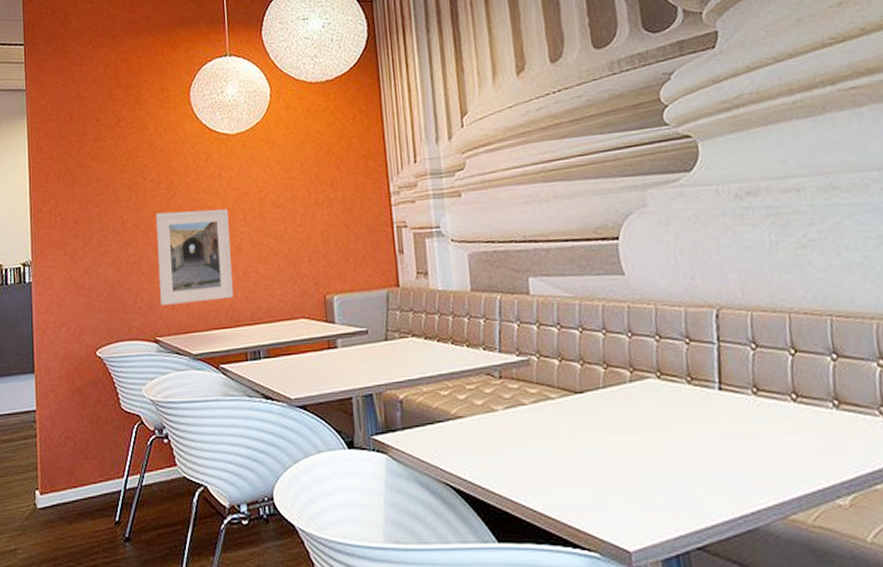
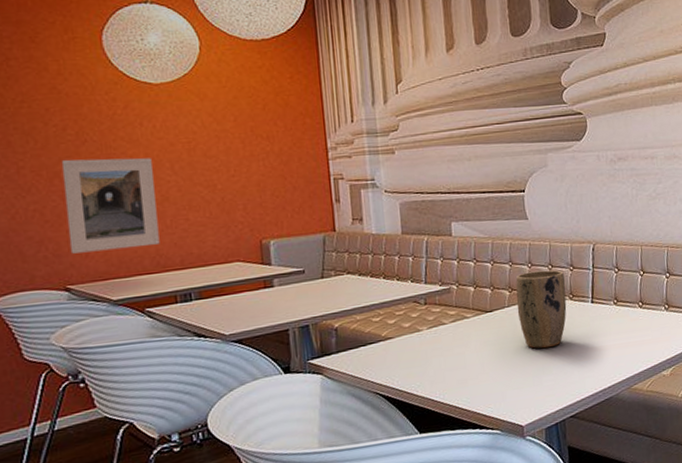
plant pot: none [612,341,684,448] -> present [515,270,567,349]

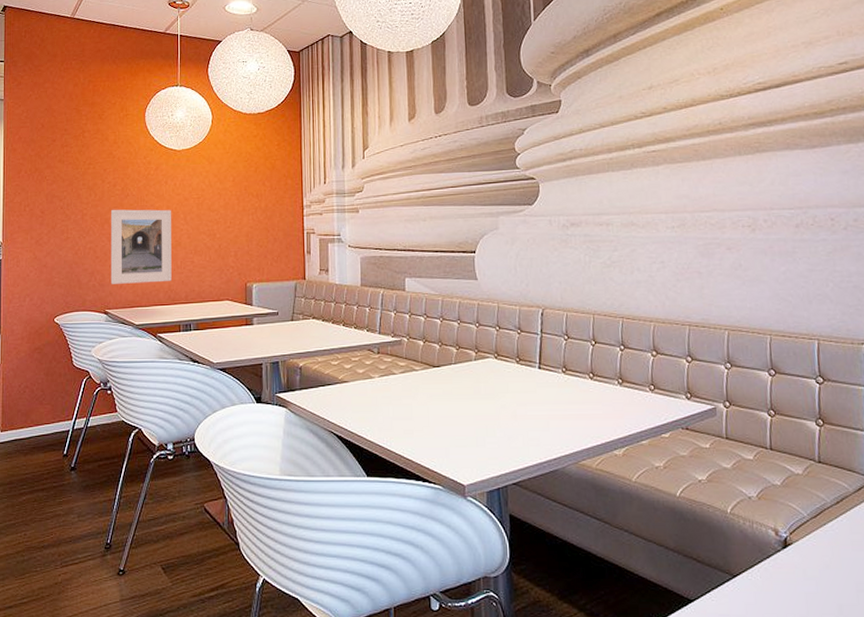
plant pot: present [515,270,567,349] -> none [463,331,513,410]

